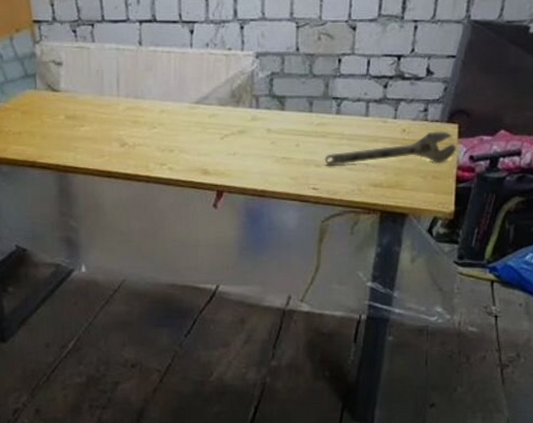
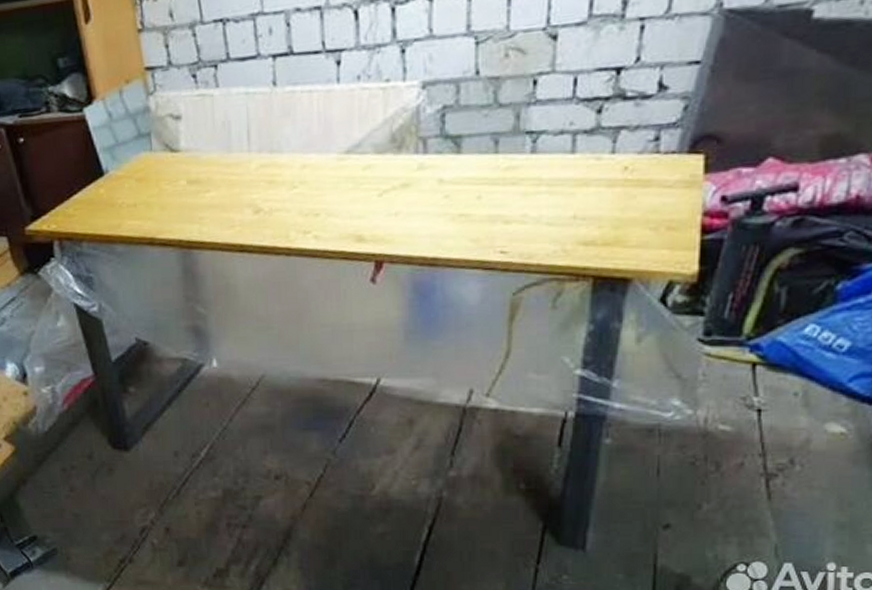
wrench: present [324,131,457,166] -> none [515,165,702,222]

